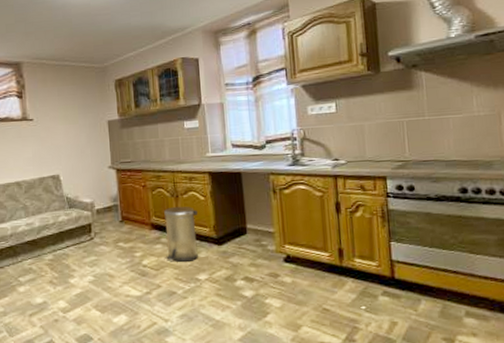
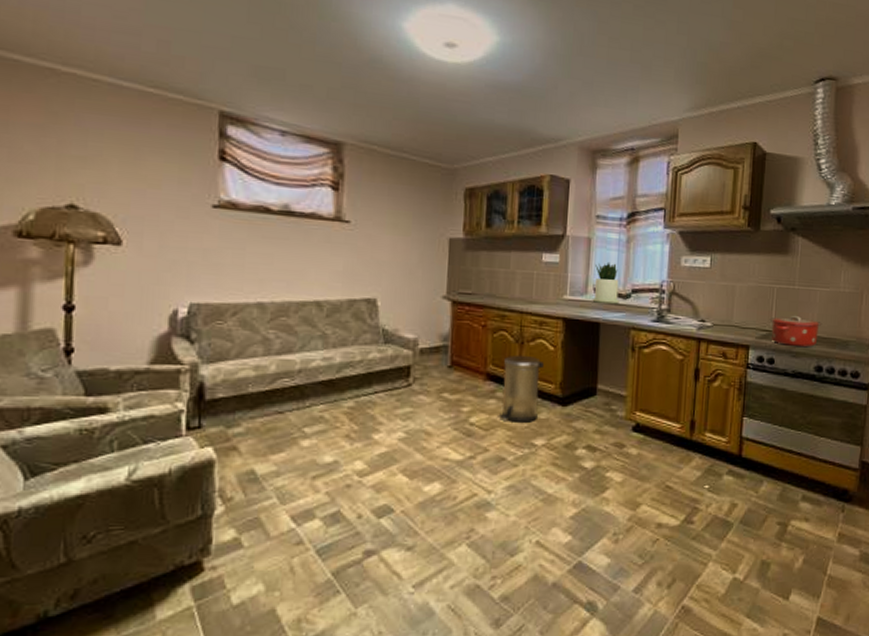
planter: none [230,120,256,156] -> present [592,261,619,304]
casserole: none [403,143,460,173] -> present [769,315,822,348]

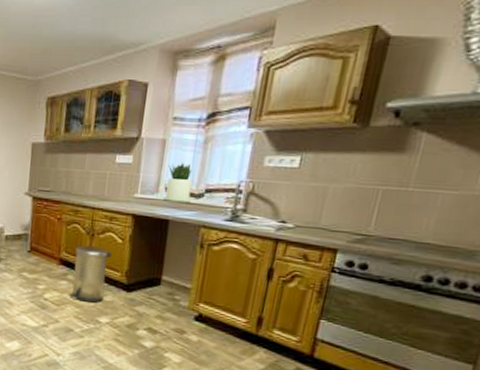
casserole: present [769,315,822,348] -> none [367,219,441,256]

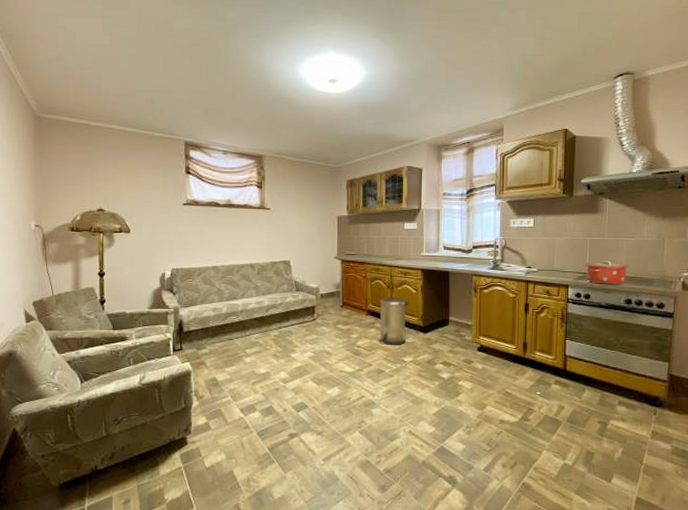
planter: present [162,162,193,203] -> none [442,226,463,257]
casserole: none [367,219,441,256] -> present [584,260,630,285]

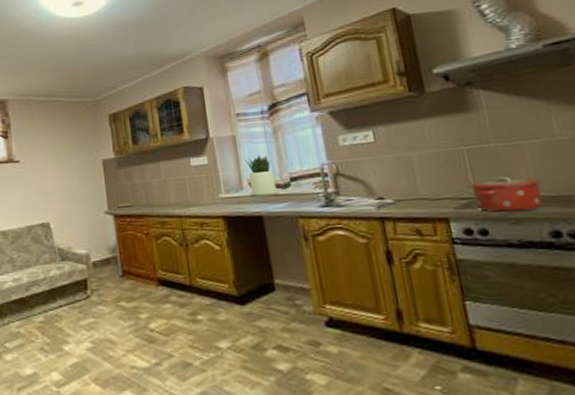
pedal bin: present [377,296,409,346] -> none [172,257,217,327]
planter: none [442,226,463,257] -> present [245,154,279,197]

